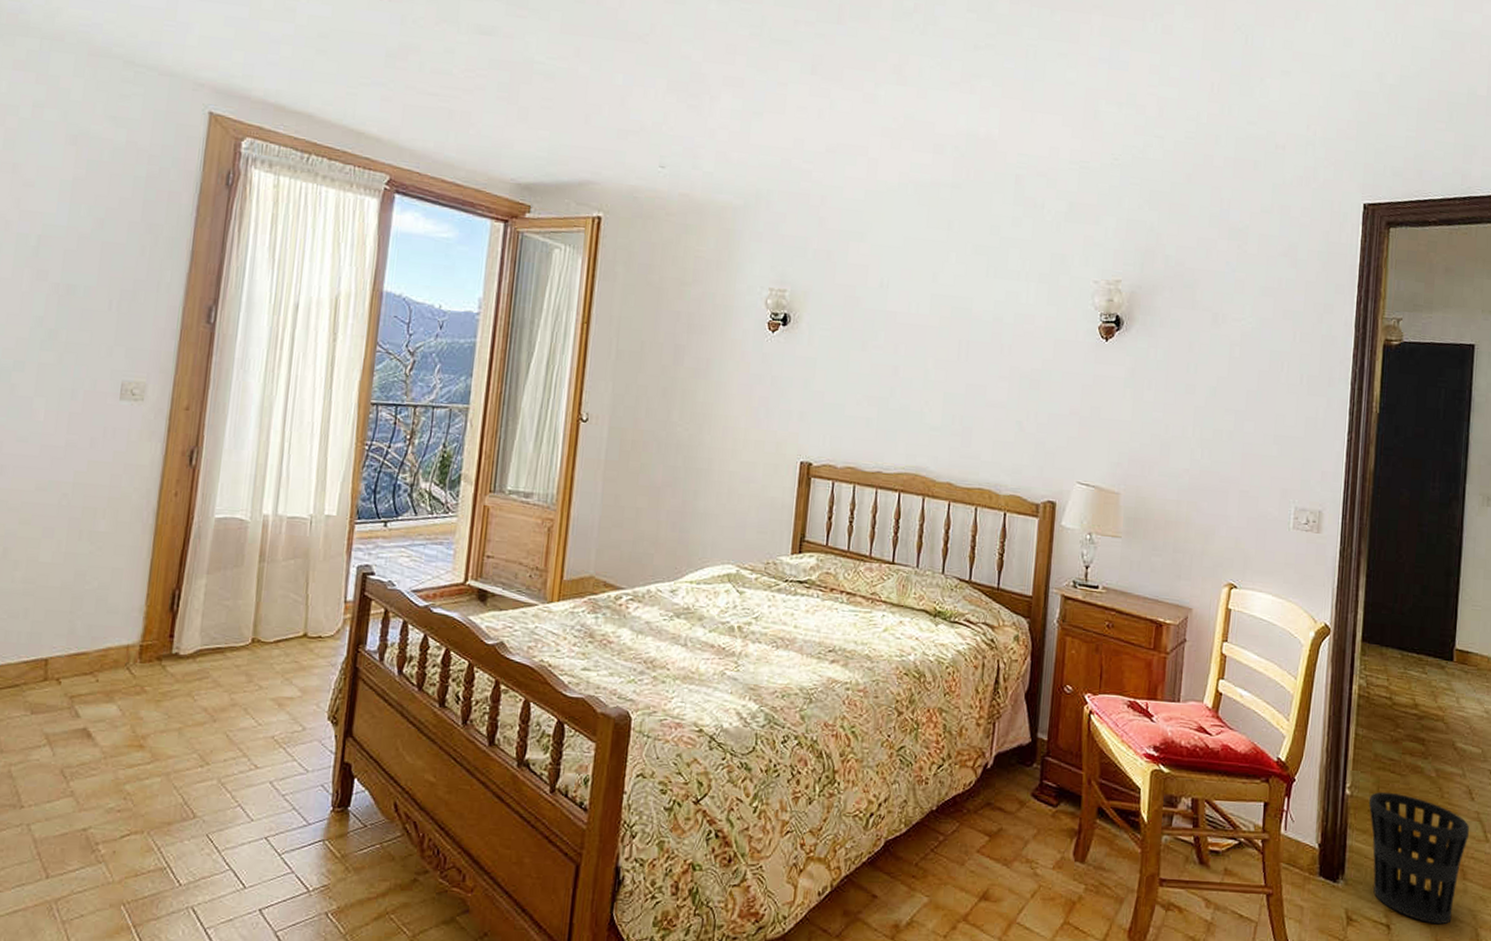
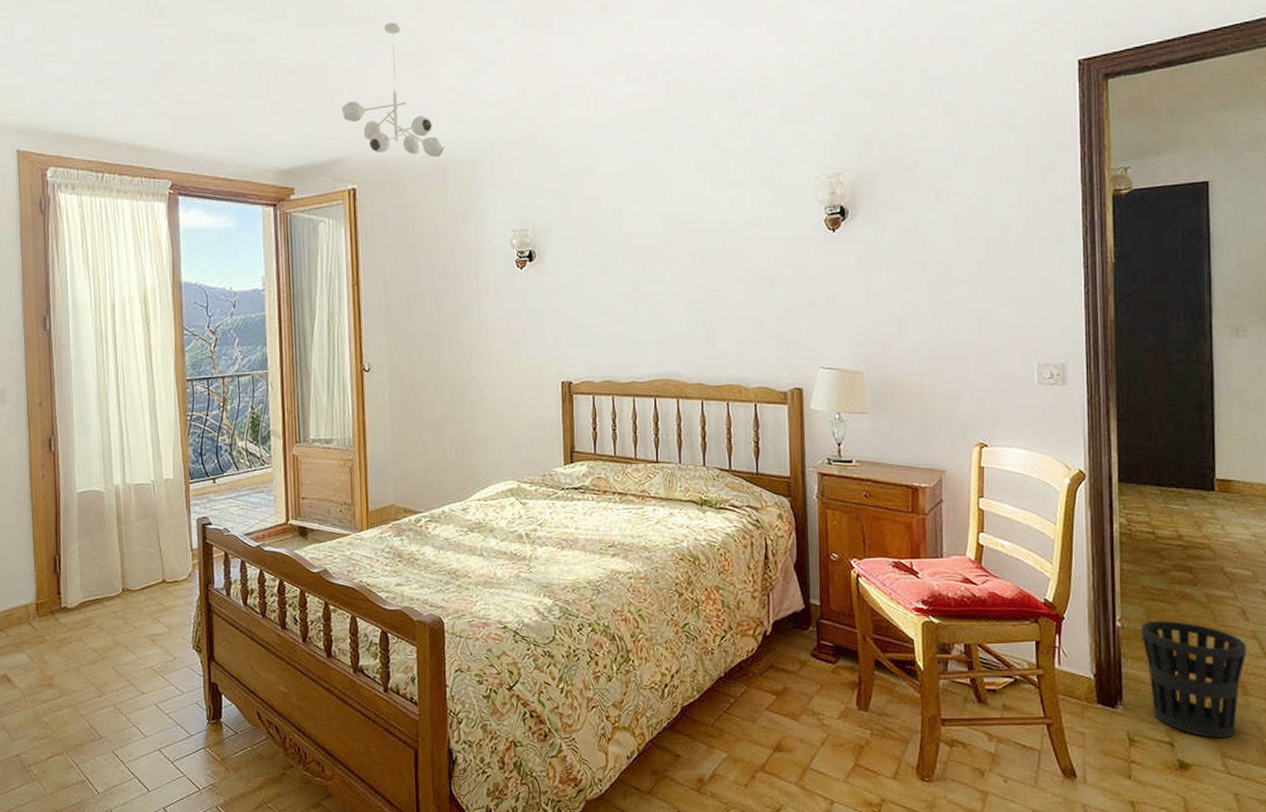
ceiling light fixture: none [598,44,707,198] -> present [341,22,444,158]

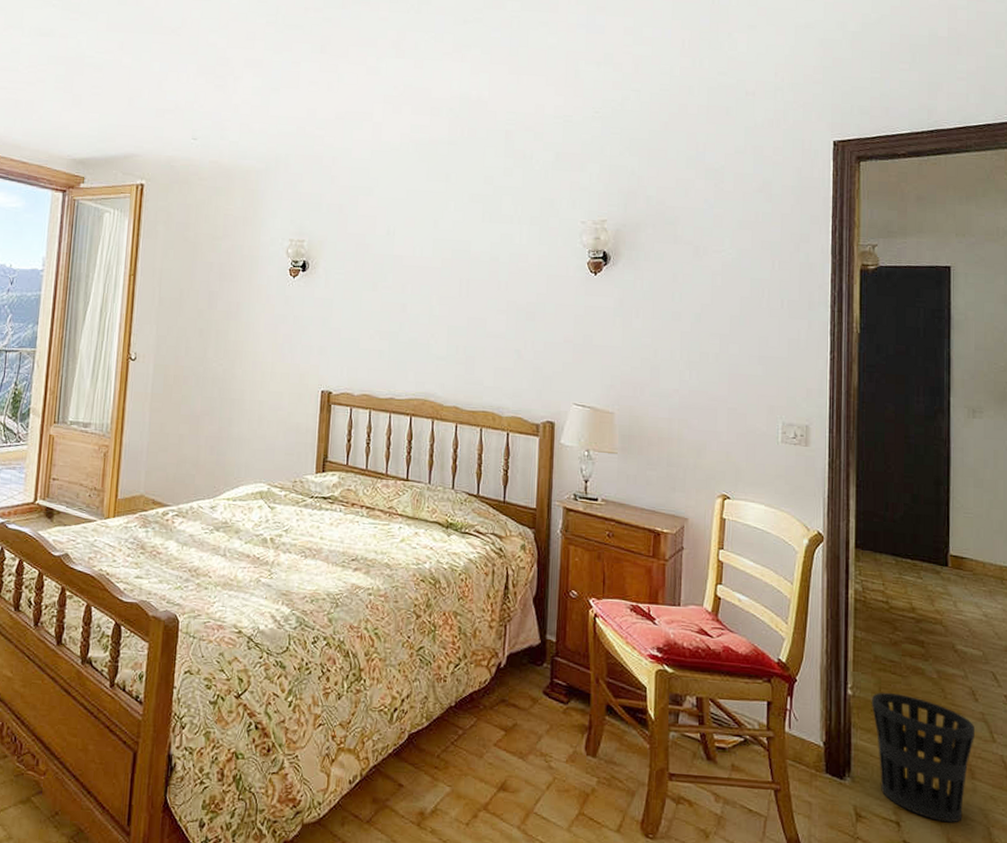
ceiling light fixture: present [341,22,444,158] -> none [139,35,233,164]

